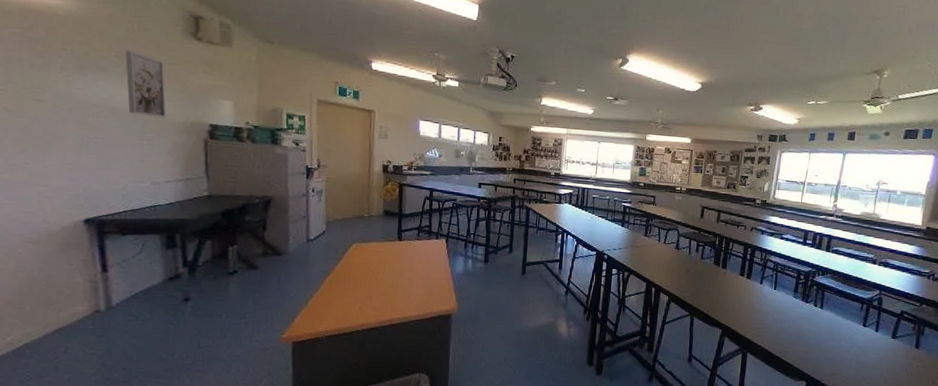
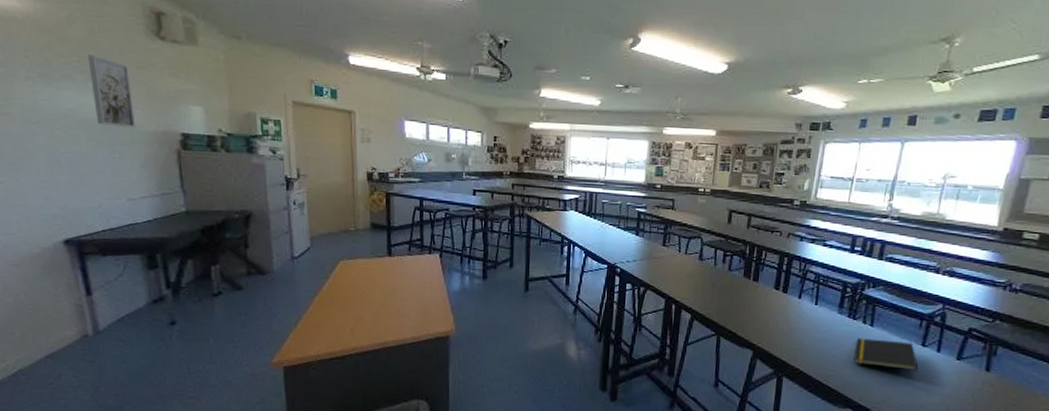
notepad: none [807,319,861,348] -> present [853,338,919,371]

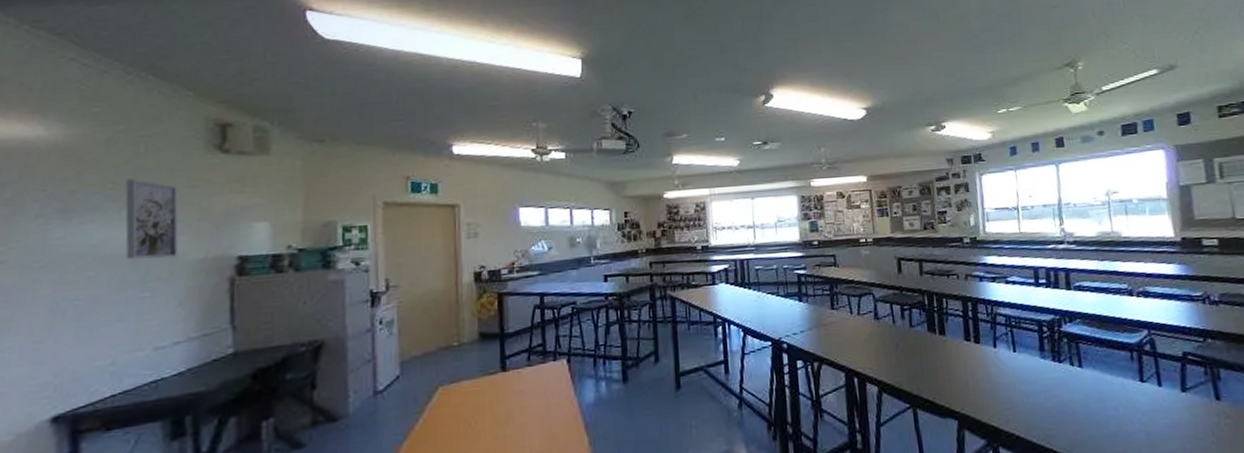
notepad: present [853,338,919,371] -> none [1068,380,1146,416]

